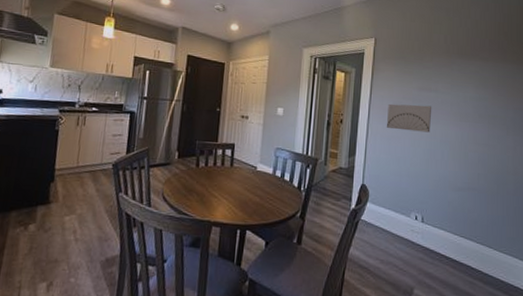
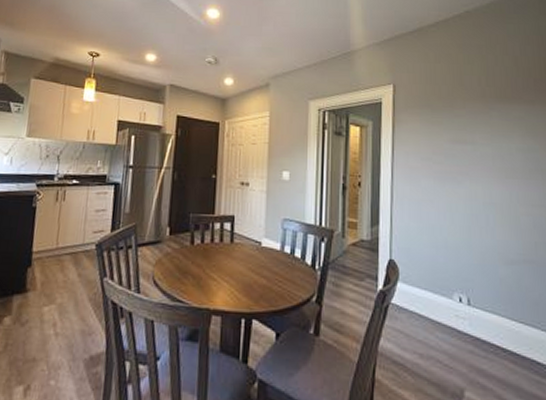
wall art: present [387,103,432,133] -> none [415,160,470,194]

